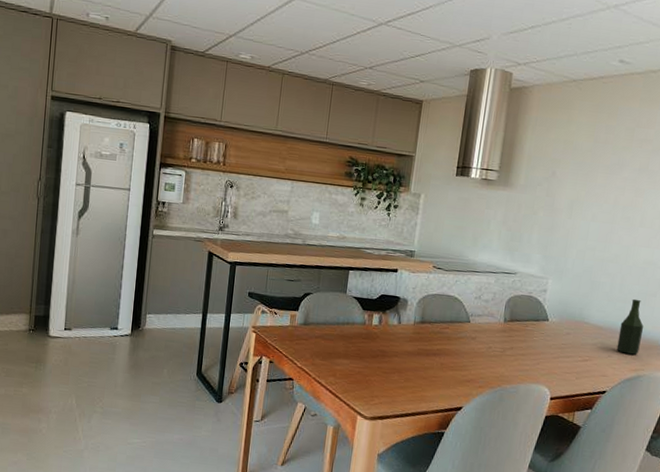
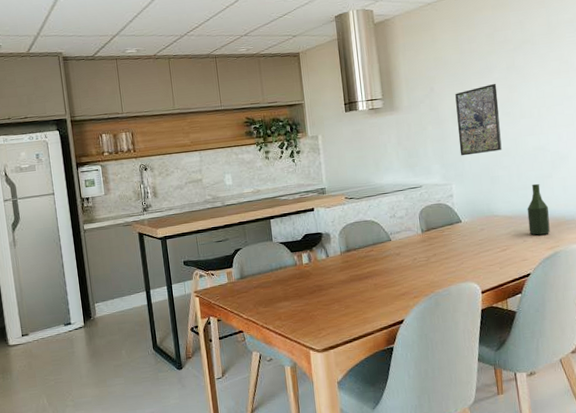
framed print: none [565,182,624,256] -> present [455,83,502,156]

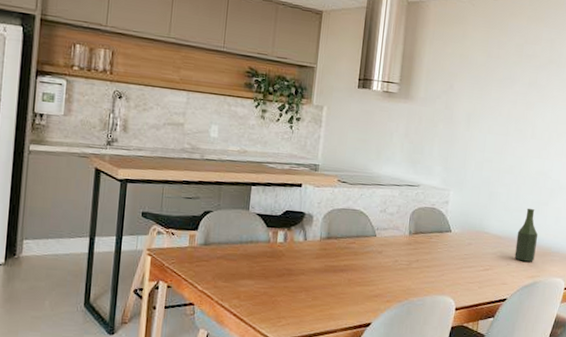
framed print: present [455,83,502,156] -> none [465,96,516,167]

